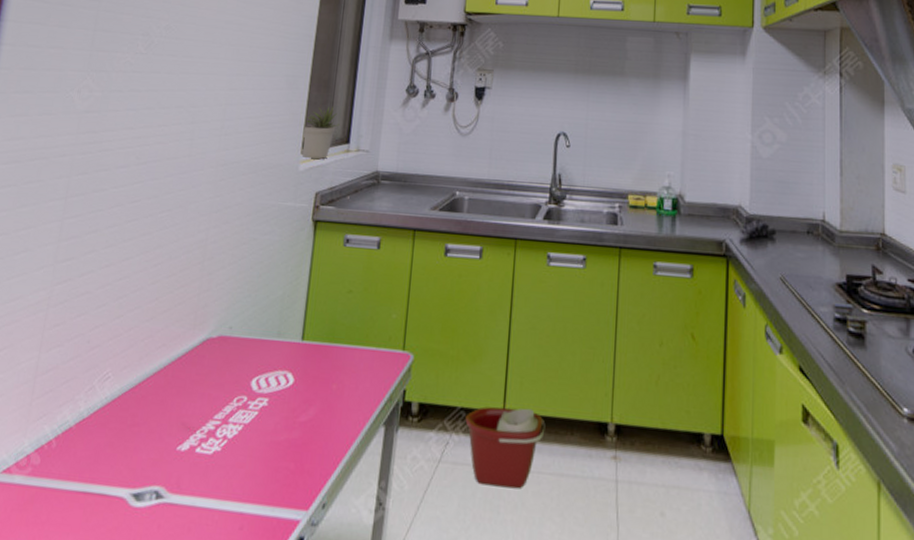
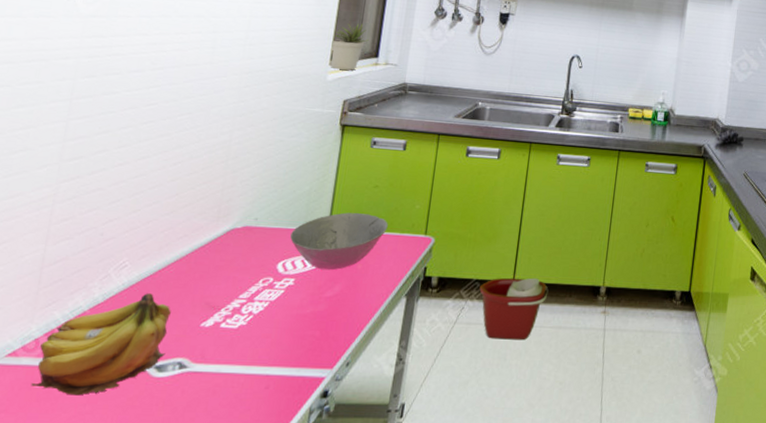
fruit: none [21,409,149,523] -> present [31,293,171,396]
bowl: none [264,321,364,390] -> present [290,212,388,271]

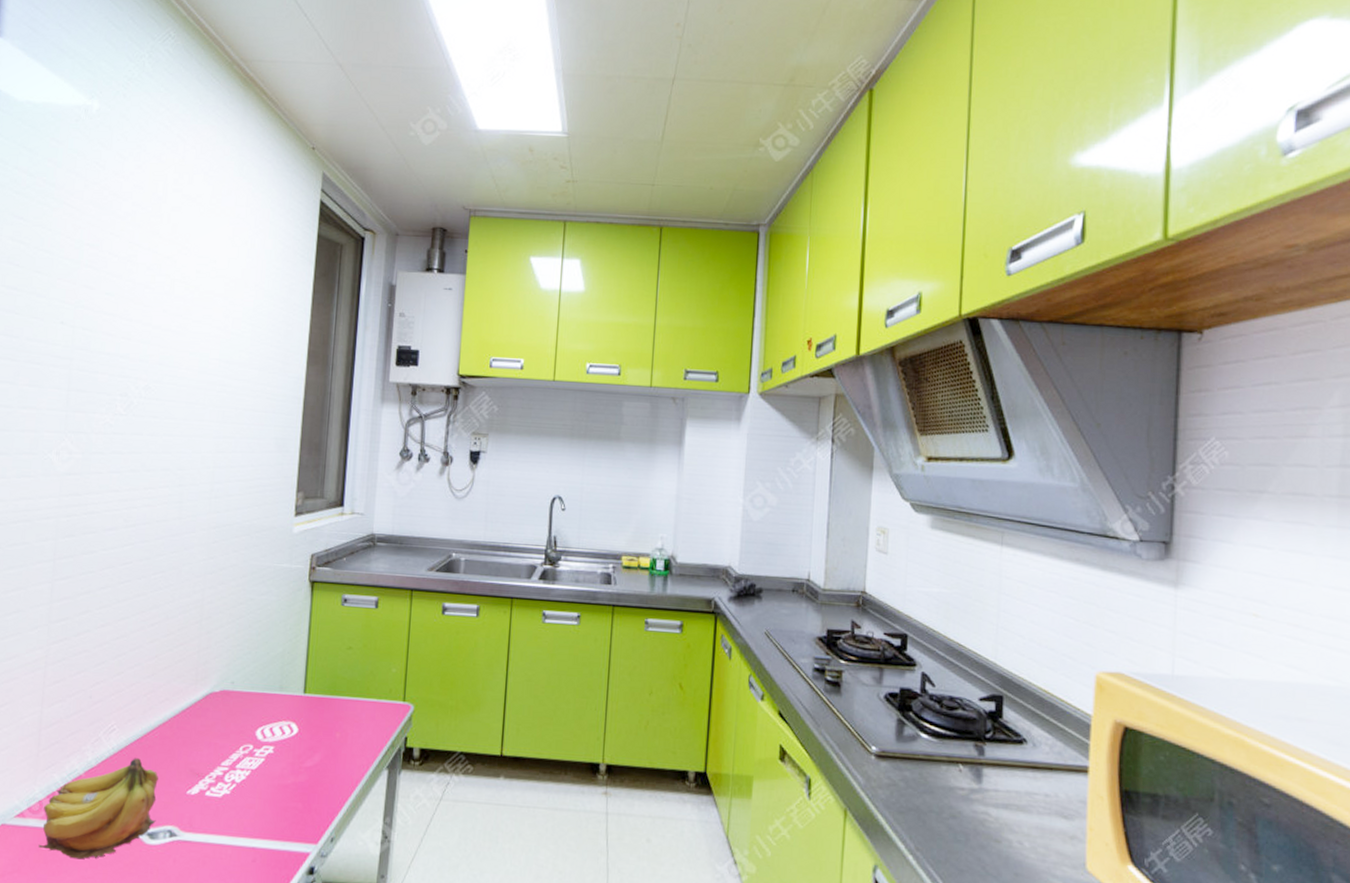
bowl: present [290,212,388,271] -> none [267,676,365,739]
potted plant: present [329,23,369,71] -> none [294,470,333,522]
bucket: present [479,277,549,340] -> none [465,750,541,822]

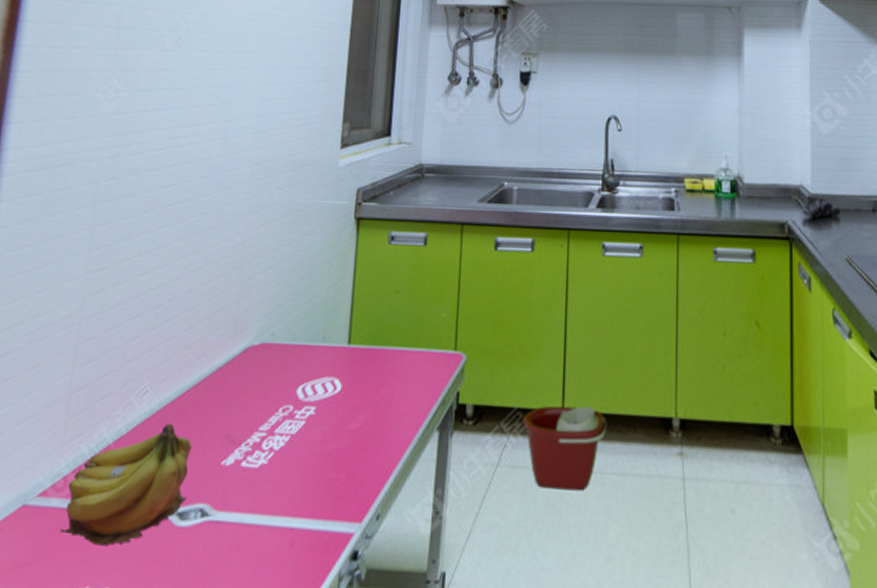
bucket: none [465,750,541,822] -> present [523,405,607,491]

